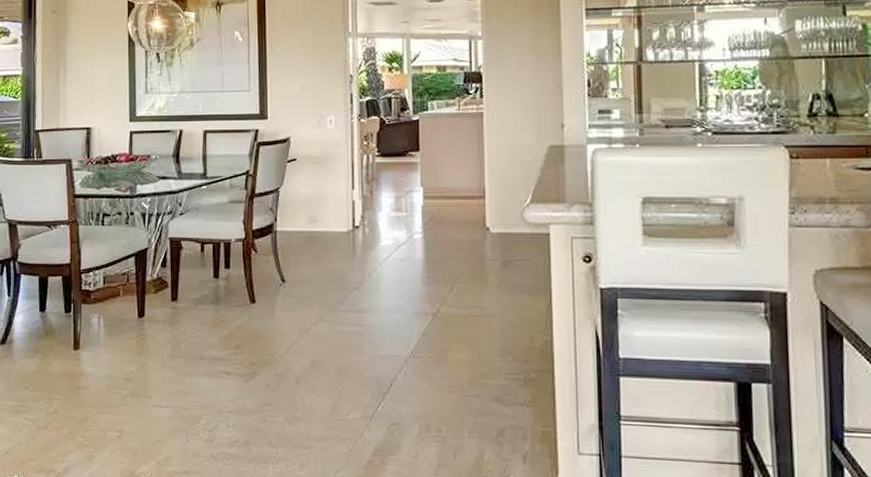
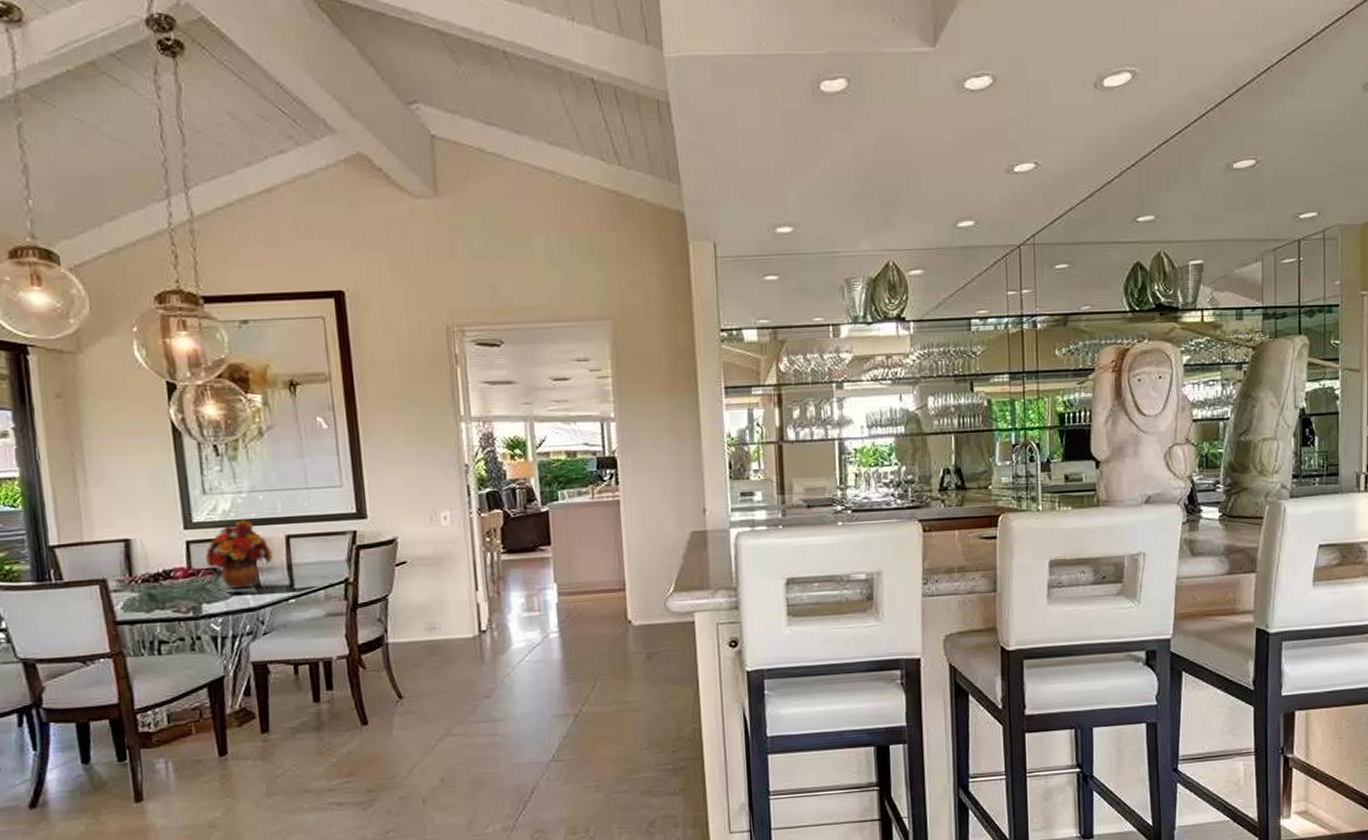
flower arrangement: none [143,115,192,174] -> present [206,519,273,589]

